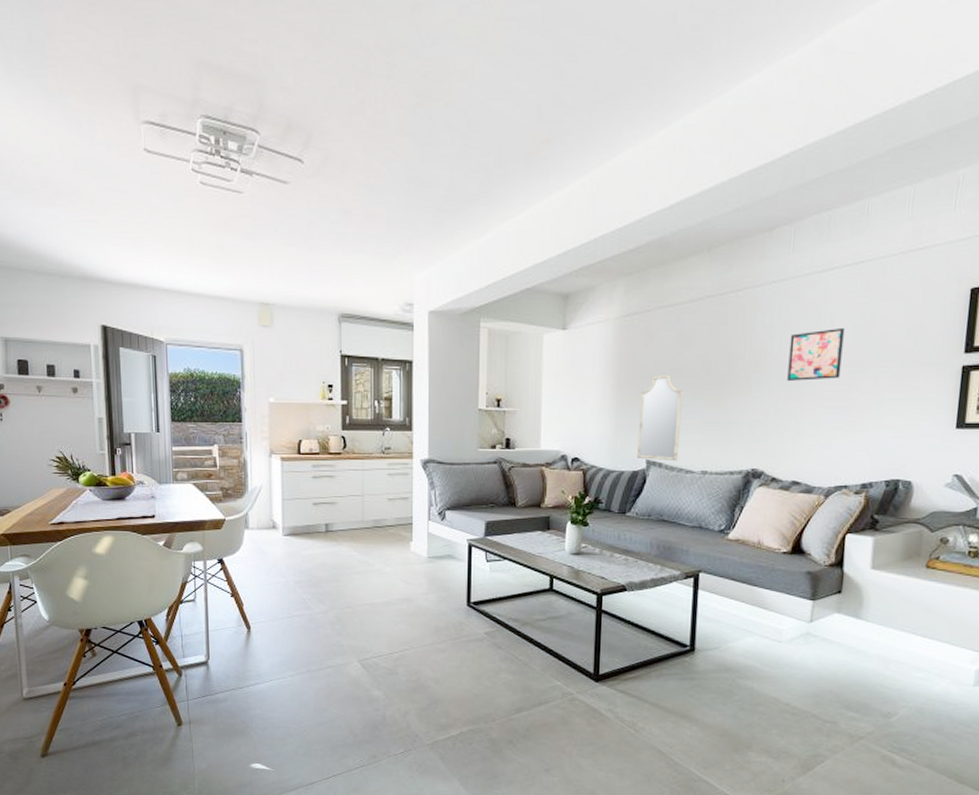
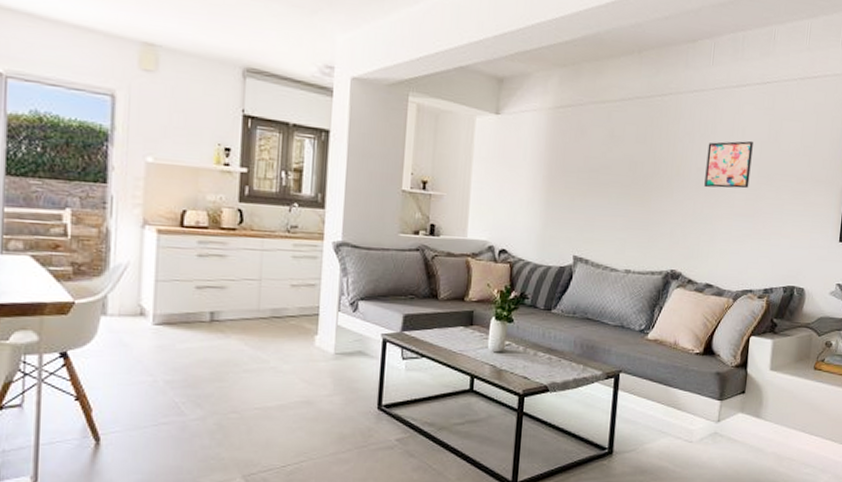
home mirror: present [637,374,683,462] -> none [565,170,611,259]

